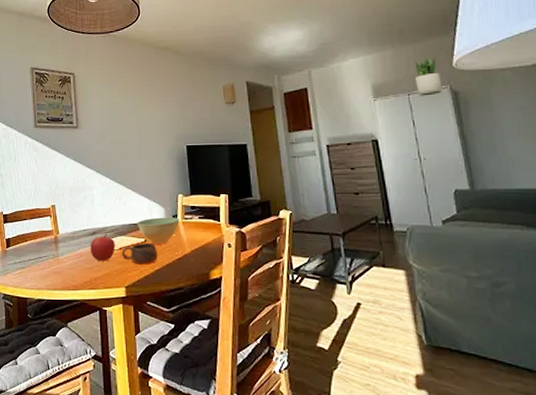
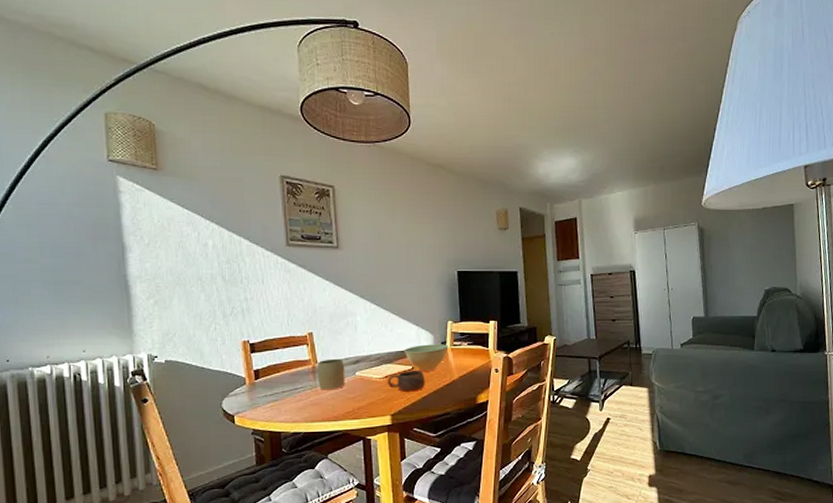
mug: none [58,230,83,260] -> present [316,358,345,390]
fruit: present [90,235,116,261] -> none [353,363,381,391]
planter: present [414,56,443,96] -> none [671,194,692,232]

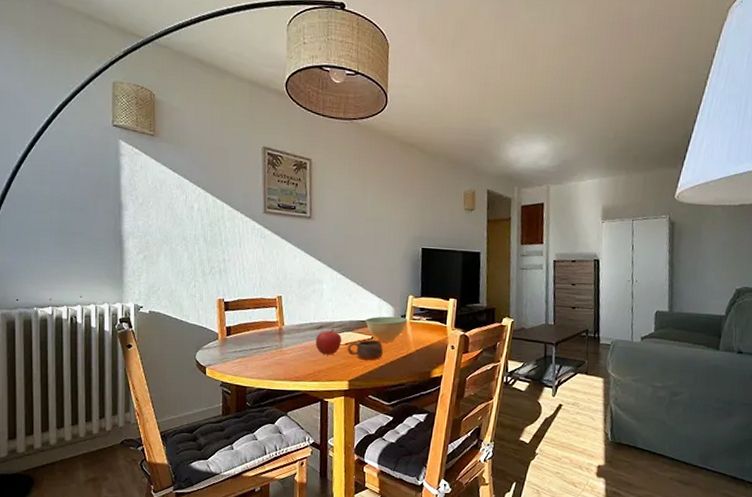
mug: present [316,358,345,390] -> none [282,322,309,352]
fruit: none [353,363,381,391] -> present [315,329,342,355]

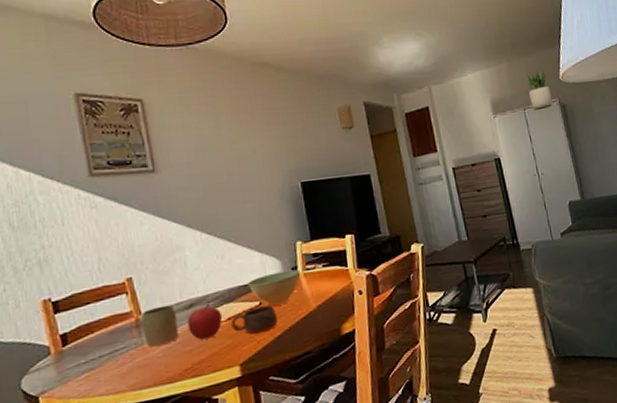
mug: none [282,322,309,352] -> present [141,304,179,348]
planter: none [640,186,663,223] -> present [527,69,553,111]

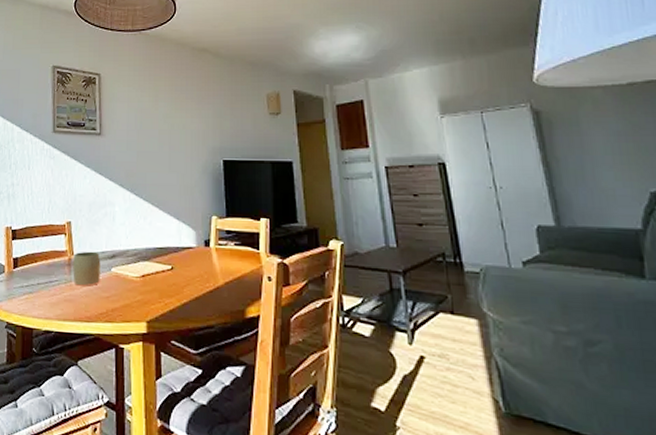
fruit: present [187,304,223,340] -> none [108,259,138,290]
cup: present [230,305,278,335] -> none [143,271,185,296]
bowl: present [248,269,301,307] -> none [163,241,213,274]
planter: present [527,69,553,111] -> none [488,70,522,115]

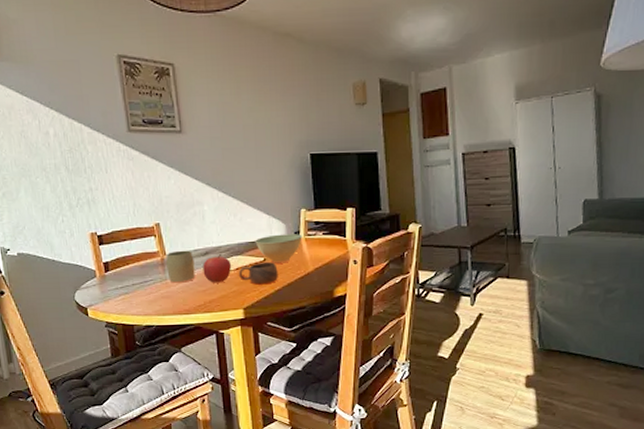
fruit: none [108,259,138,290] -> present [203,254,232,283]
cup: none [143,271,185,296] -> present [238,262,278,285]
bowl: none [163,241,213,274] -> present [255,234,302,264]

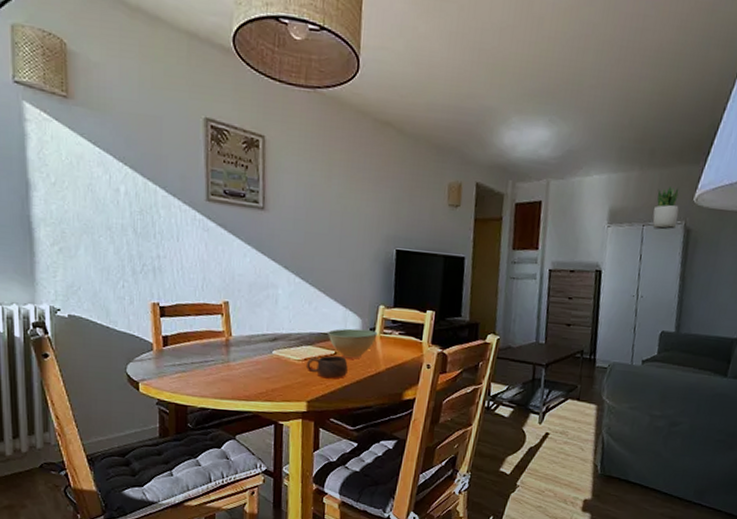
mug: present [165,250,195,283] -> none [229,332,261,367]
fruit: present [203,254,232,283] -> none [269,342,301,372]
planter: none [560,54,587,99] -> present [652,186,680,230]

